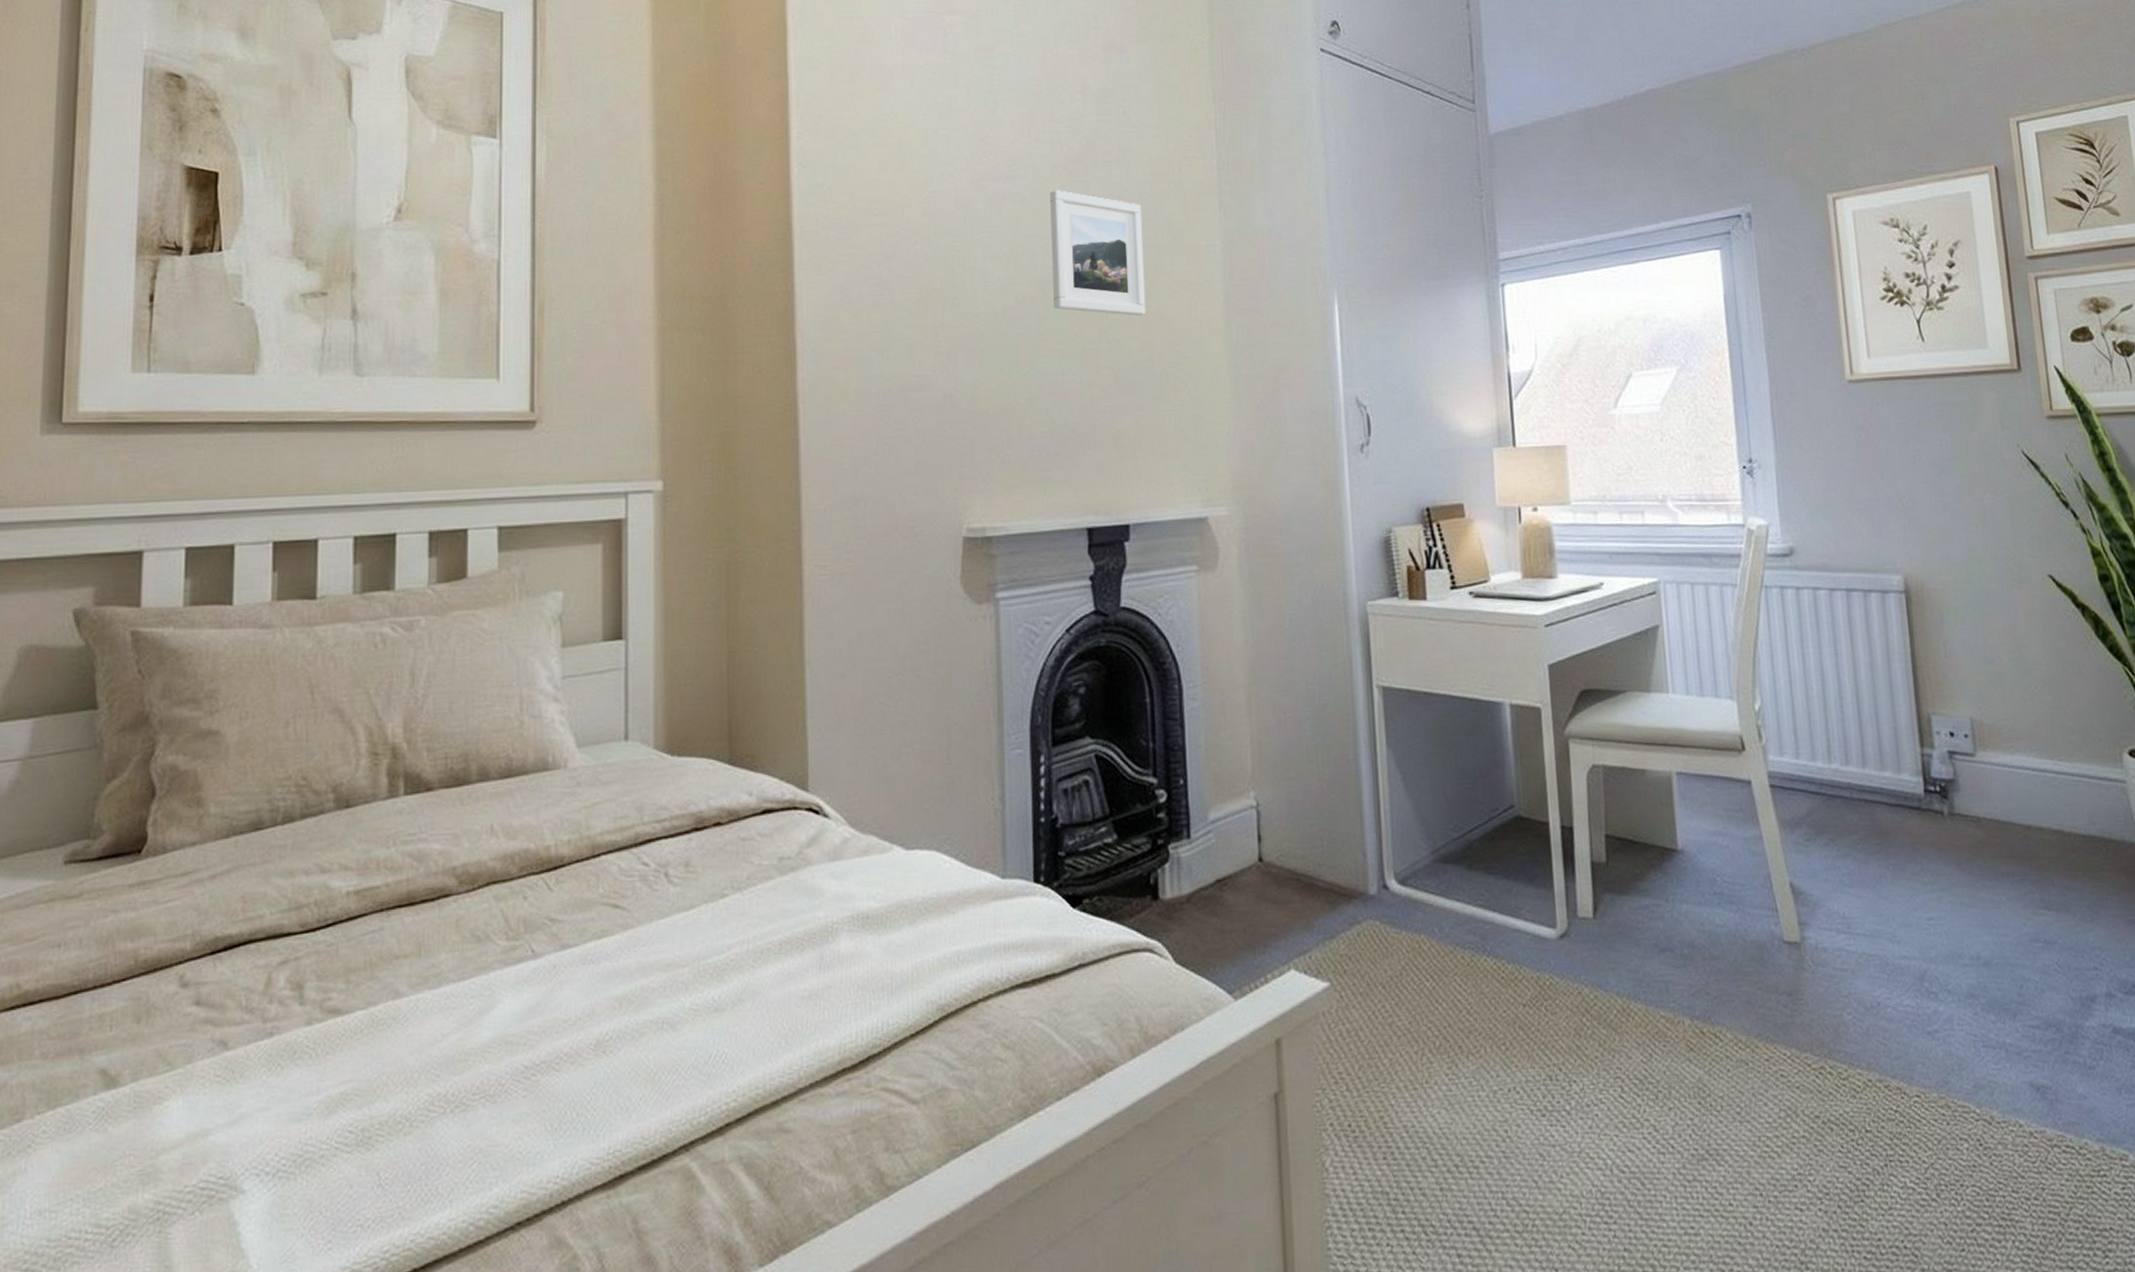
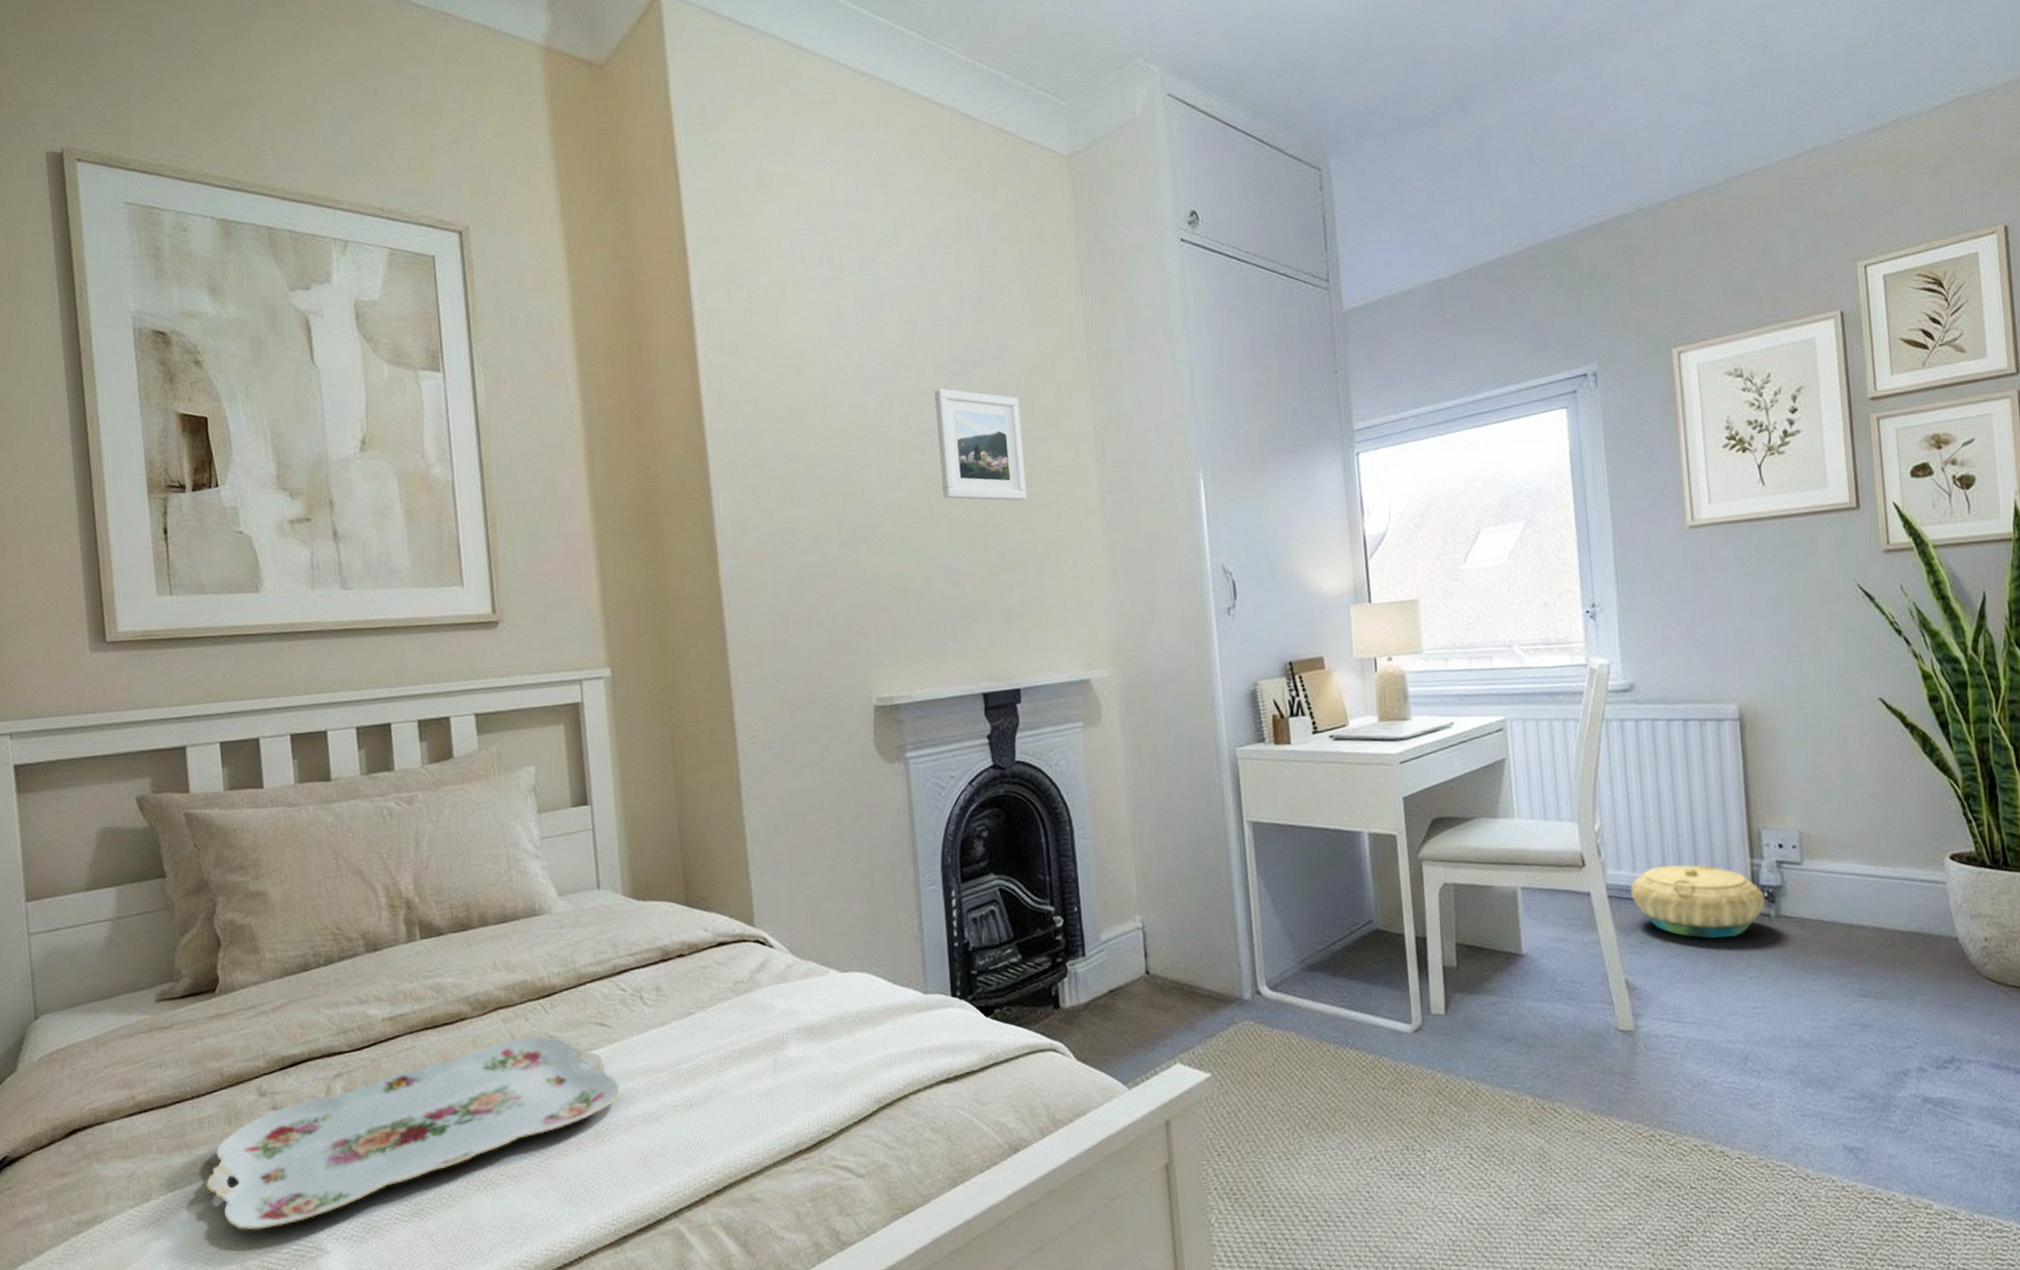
serving tray: none [96,919,632,1163] -> present [205,1036,621,1231]
basket: none [1793,752,1937,838] -> present [1630,864,1765,939]

